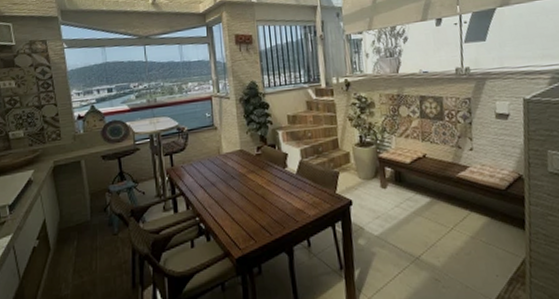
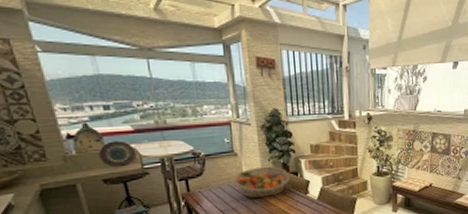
fruit basket: none [214,139,268,174] -> present [234,166,290,199]

